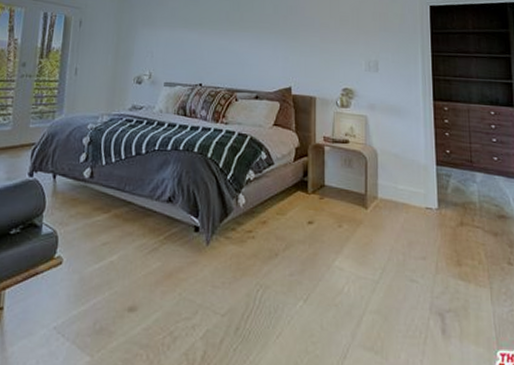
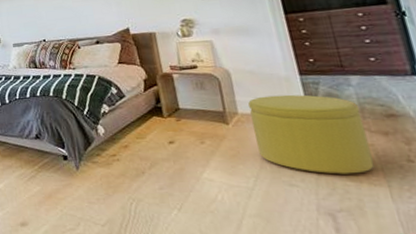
ottoman: none [388,182,482,273] -> present [248,94,374,174]

